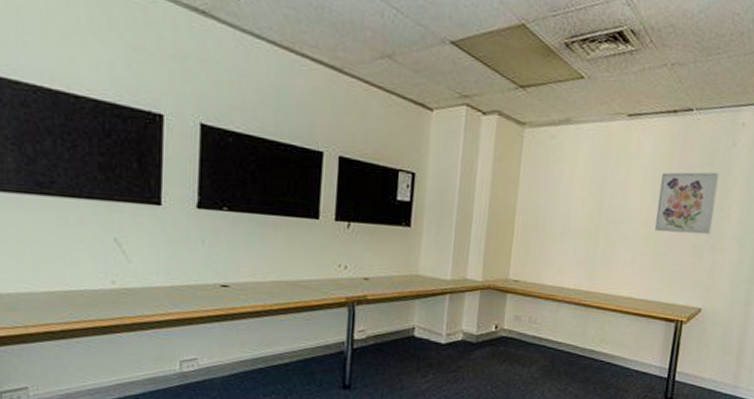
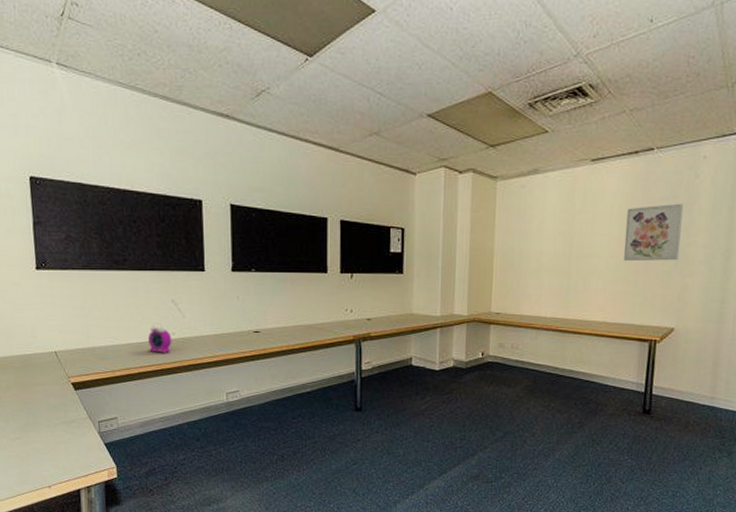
alarm clock: none [78,267,111,307] -> present [148,323,172,353]

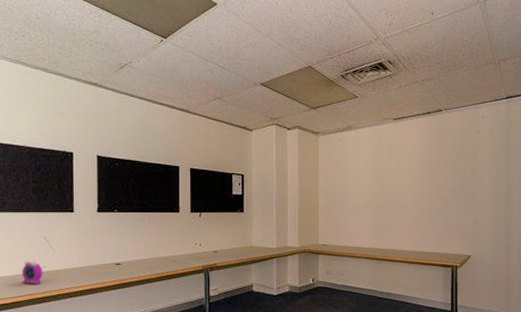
wall art: present [623,203,684,262] -> none [424,153,470,200]

